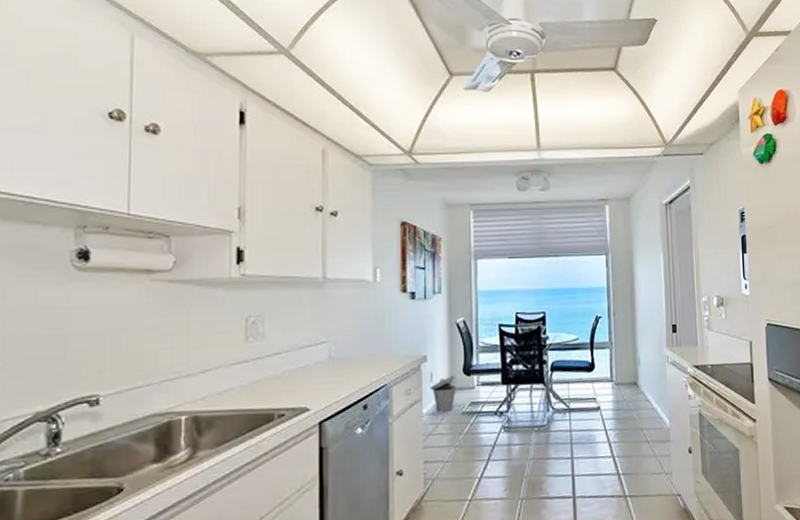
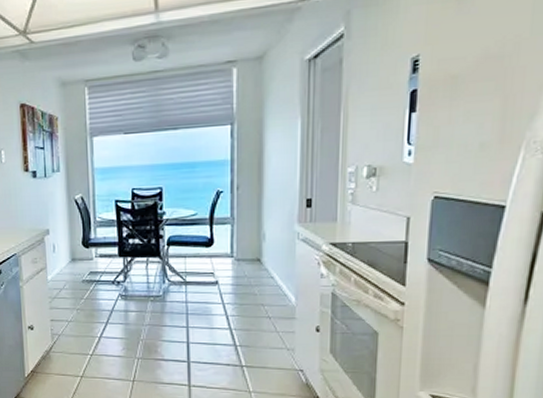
trash can: present [430,375,455,413] -> none [53,247,76,280]

